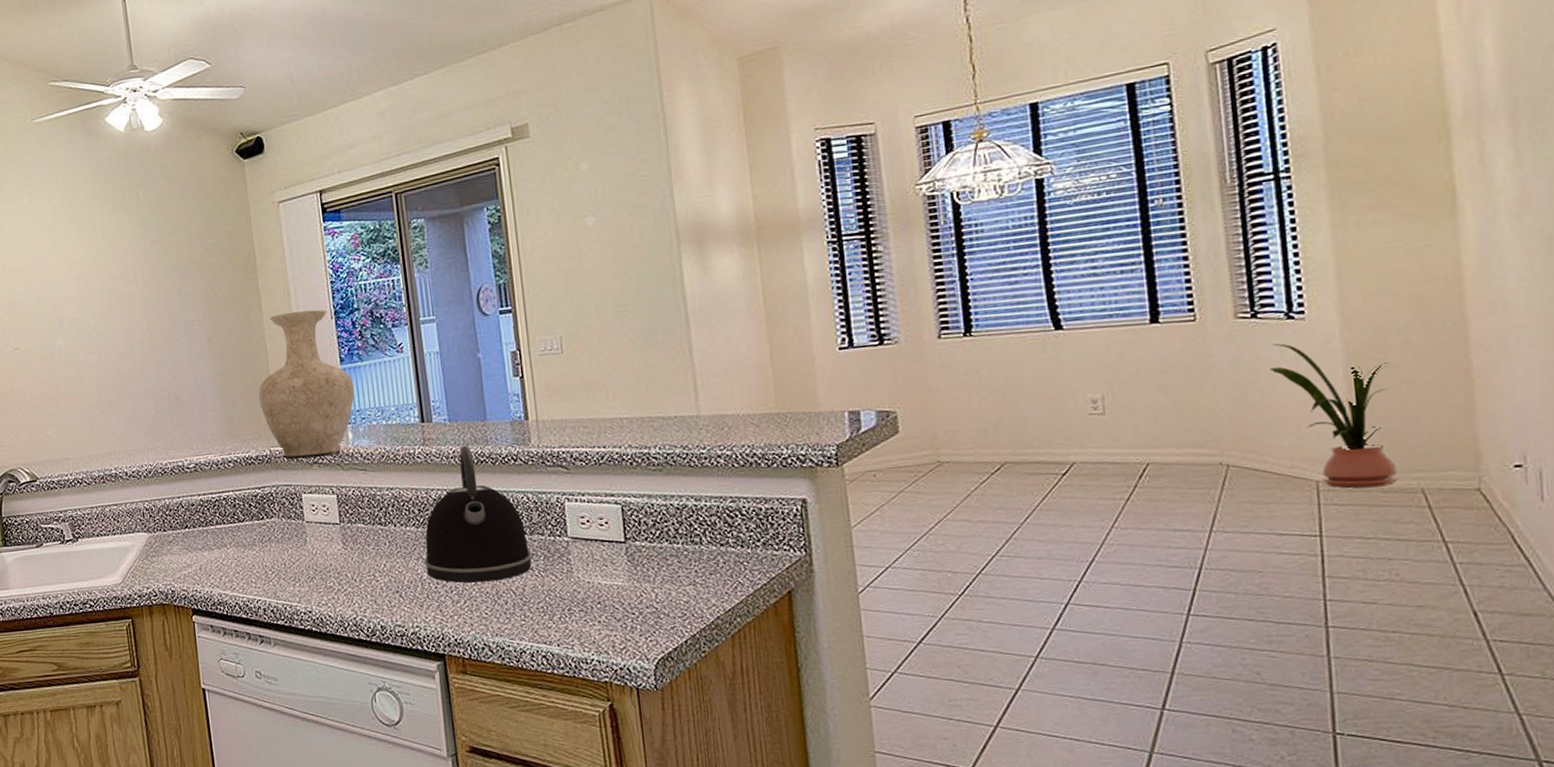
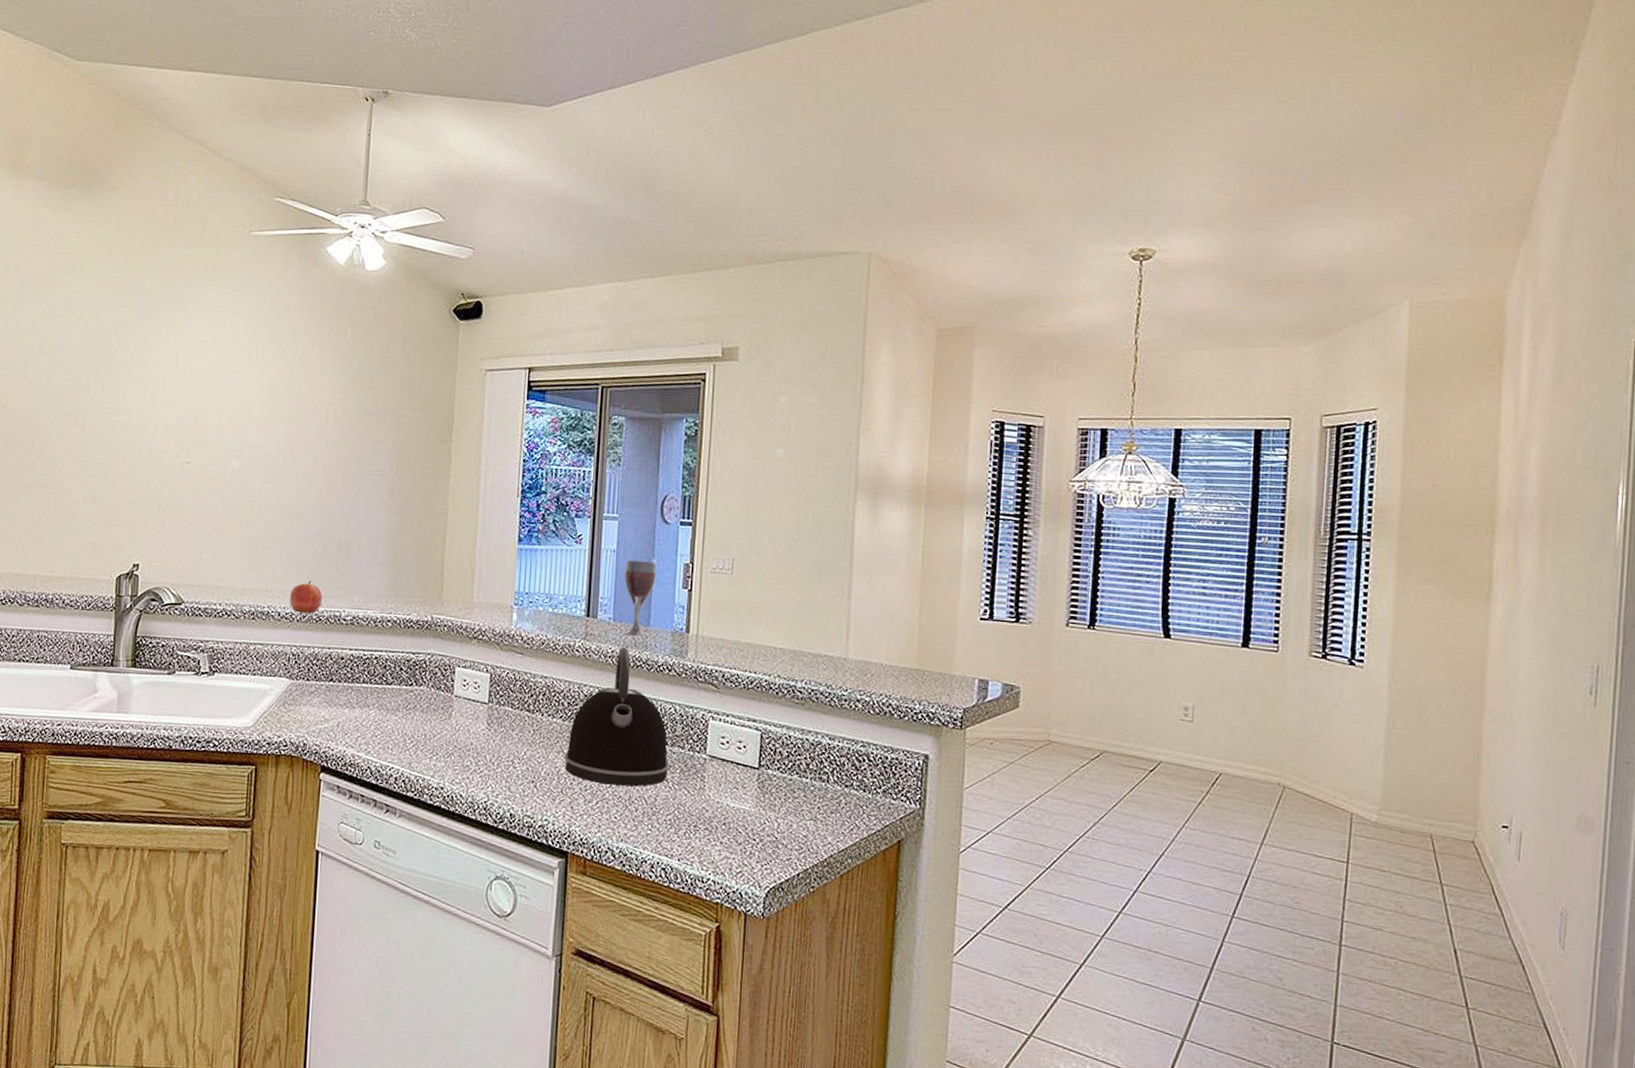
fruit: none [133,437,164,470] -> present [290,581,323,614]
vase: present [258,309,355,460] -> none [430,481,528,634]
cup: none [451,356,485,433] -> present [624,560,657,636]
house plant: present [1268,343,1399,488] -> none [1328,685,1422,827]

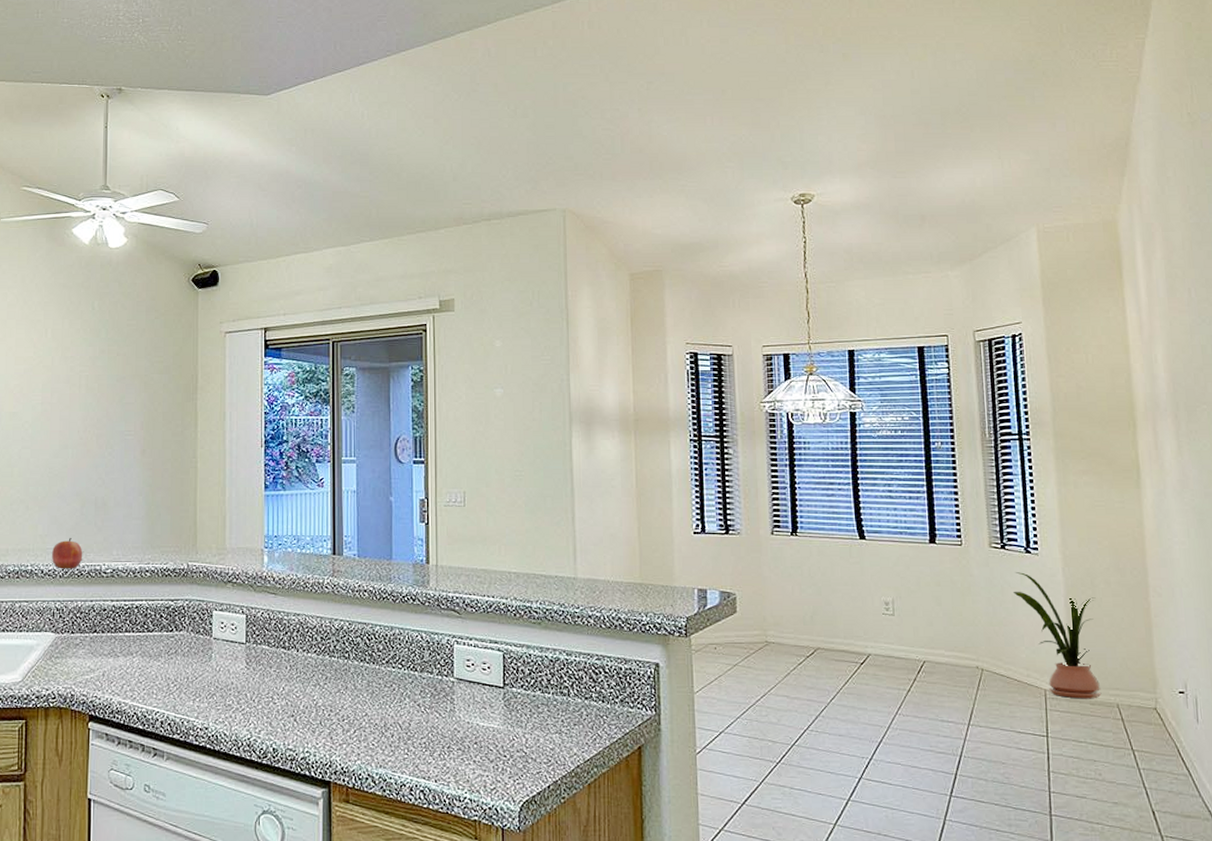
kettle: present [564,647,670,787] -> none [320,581,420,713]
cup: present [624,560,657,636] -> none [365,499,395,569]
house plant: none [1328,685,1422,827] -> present [1012,572,1102,699]

